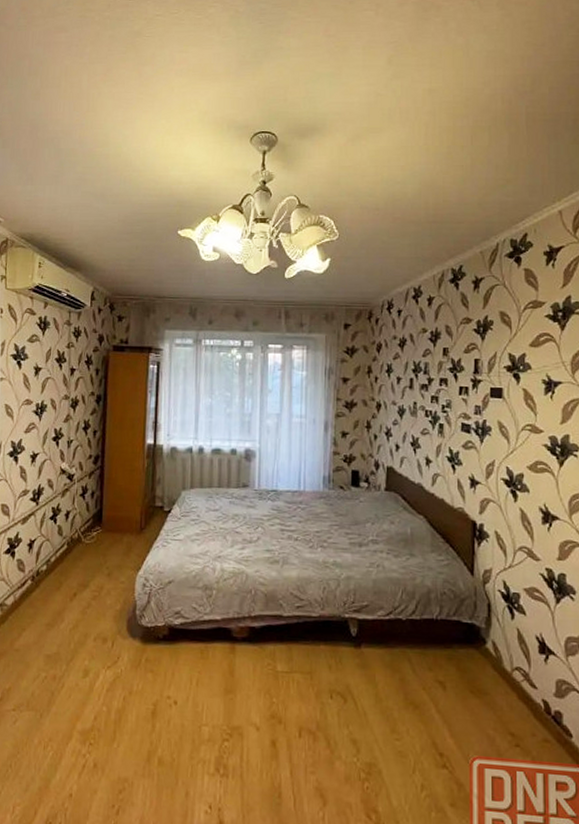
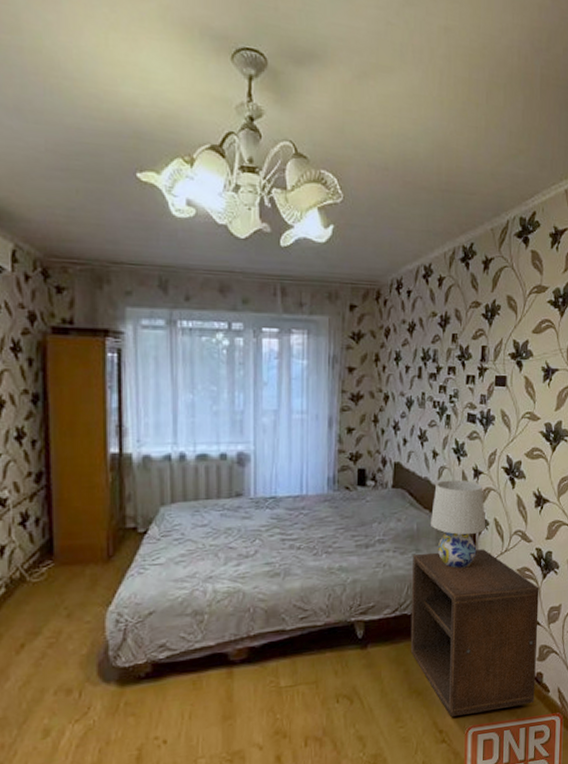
nightstand: none [405,558,554,746] -> present [410,549,539,717]
table lamp: none [425,487,486,579] -> present [431,479,486,568]

